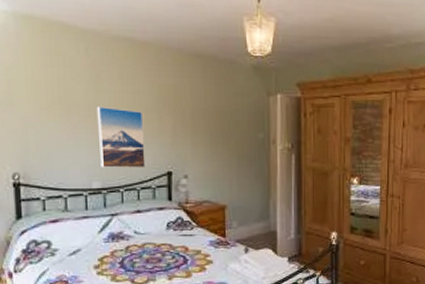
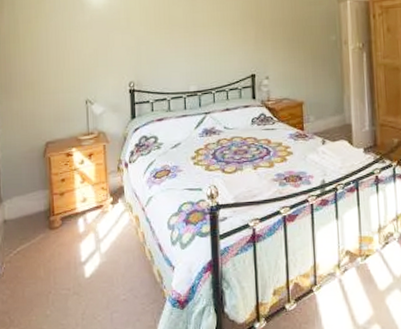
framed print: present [96,106,146,168] -> none [193,23,233,74]

